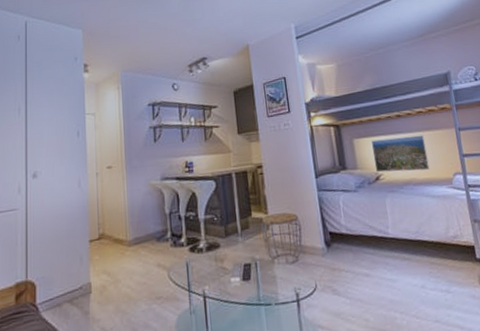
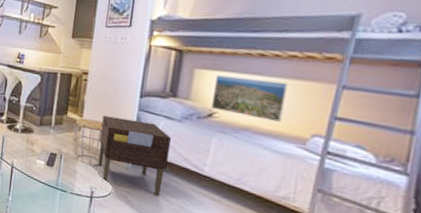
nightstand: none [287,200,360,280] -> present [98,115,172,196]

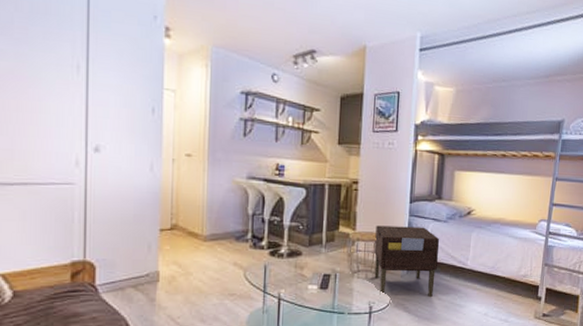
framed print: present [210,75,288,122] -> none [469,175,522,212]

